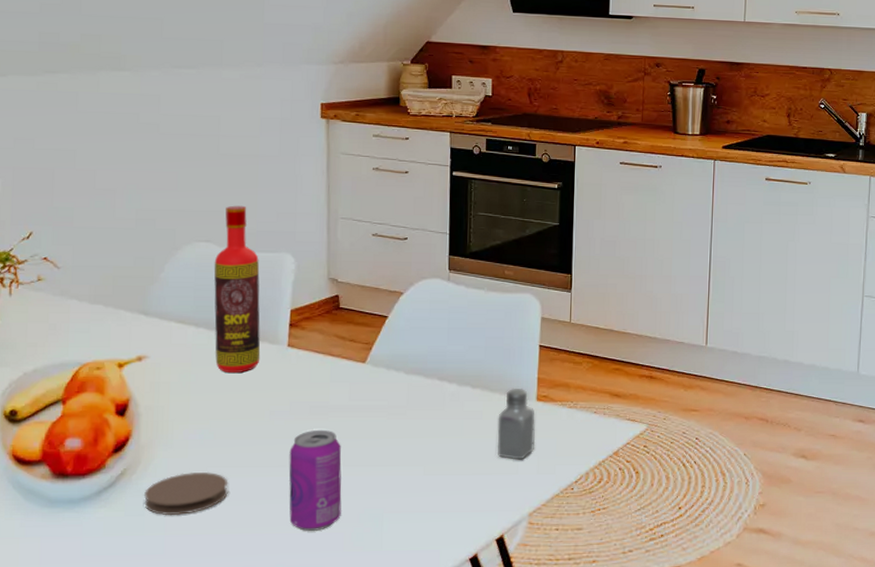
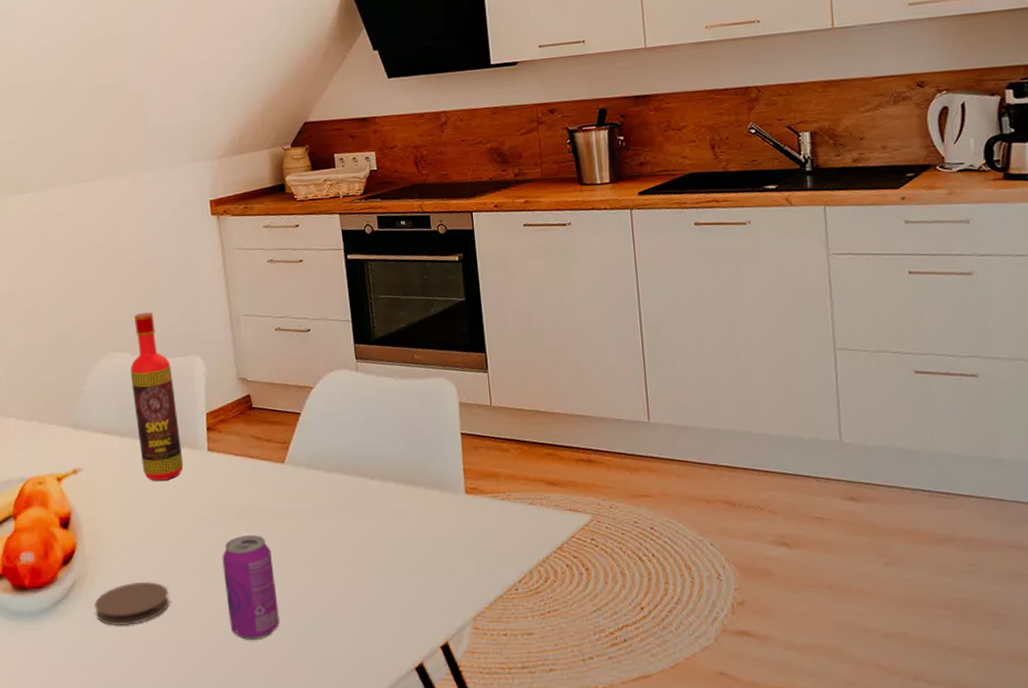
saltshaker: present [497,388,535,460] -> none [426,480,469,560]

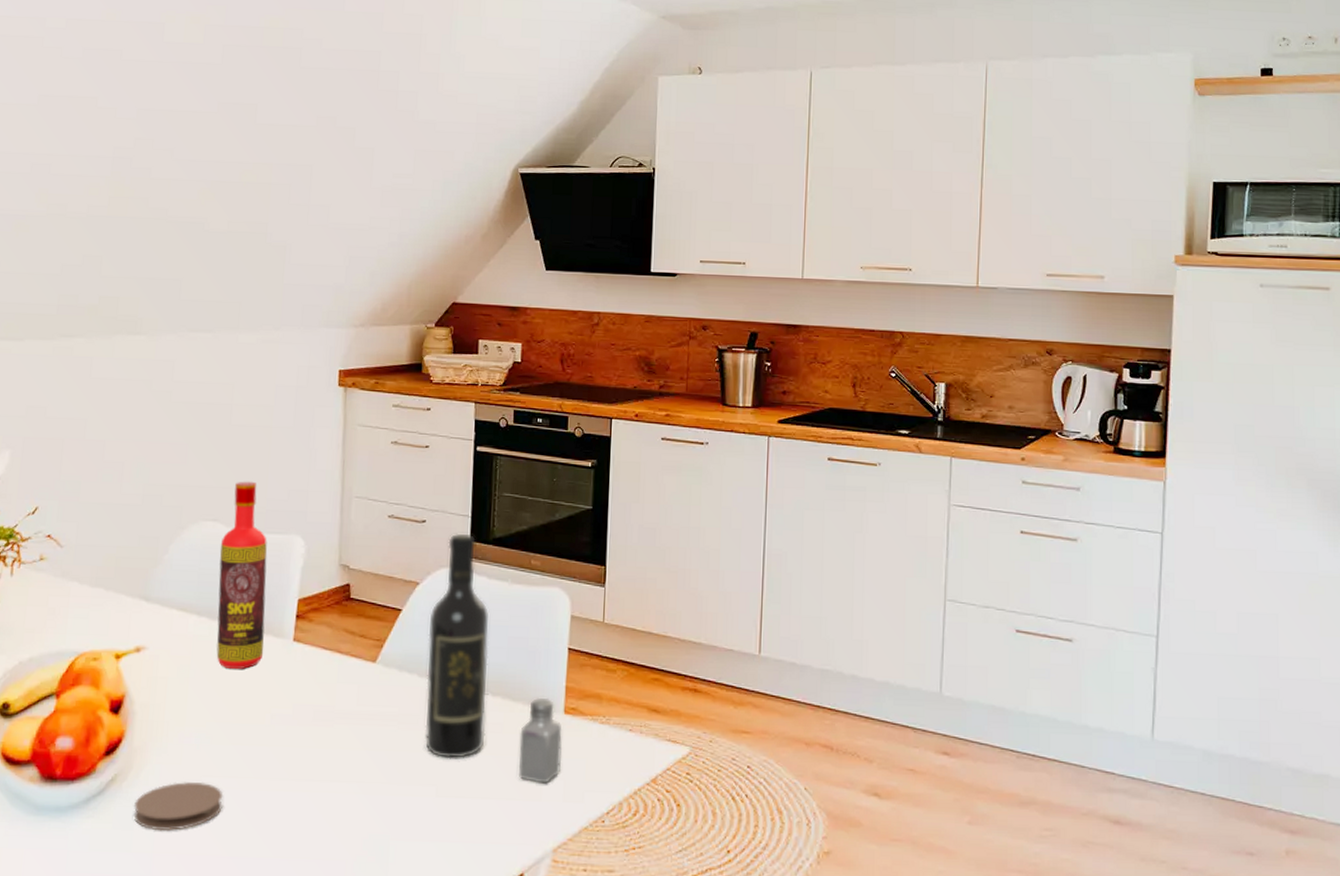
beverage can: present [222,534,280,640] -> none [286,738,346,857]
wine bottle: none [326,337,394,544] -> present [425,533,489,759]
saltshaker: none [426,480,469,560] -> present [518,697,562,784]

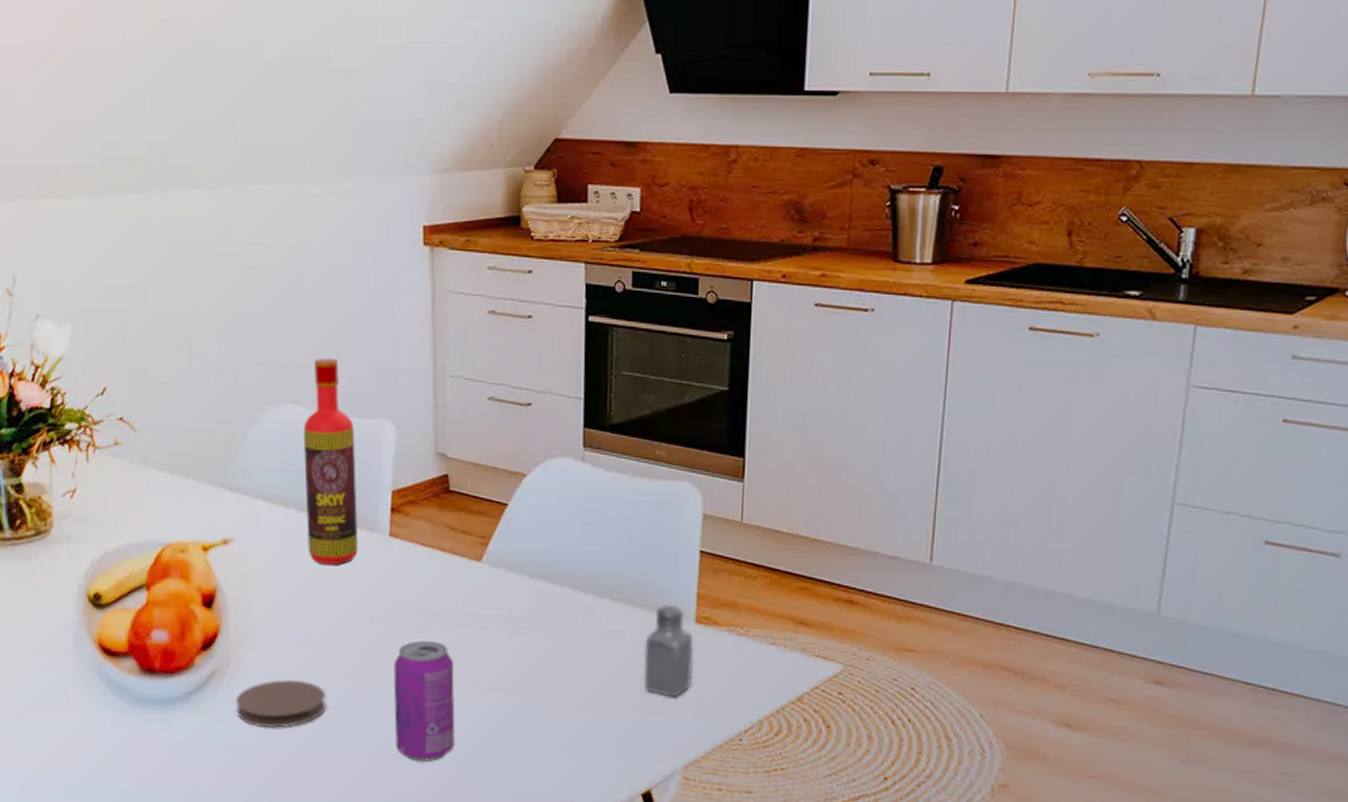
beverage can: none [286,738,346,857] -> present [393,640,455,762]
wine bottle: present [425,533,489,759] -> none [538,418,608,668]

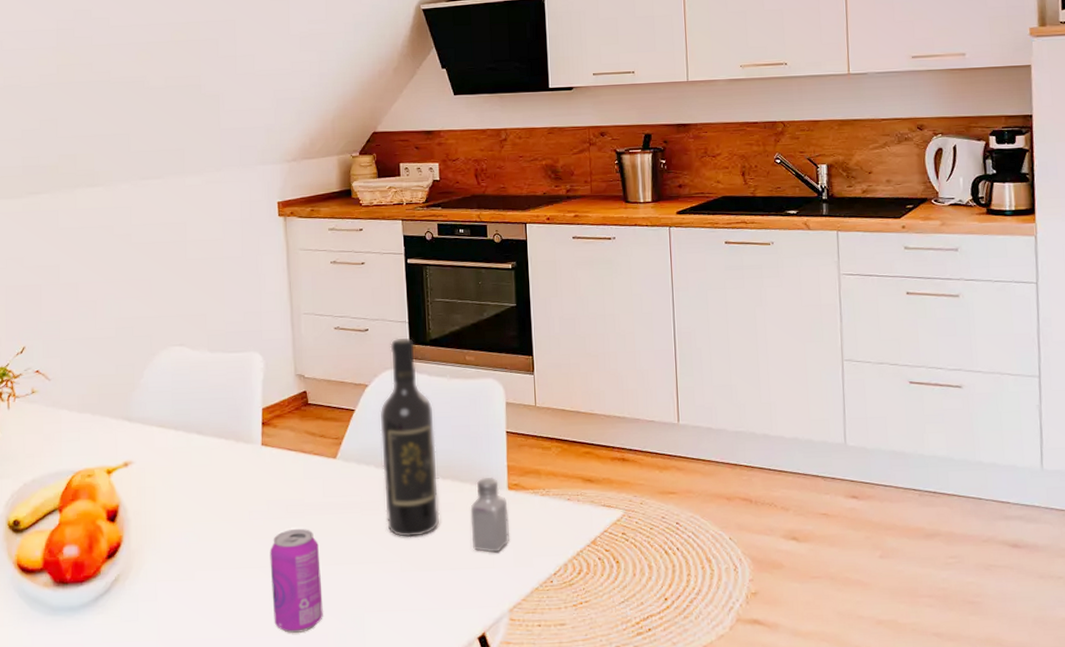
coaster: present [236,679,326,729] -> none [137,575,215,621]
bottle: present [303,358,359,566] -> none [188,308,237,475]
wine bottle: none [538,418,608,668] -> present [380,337,440,538]

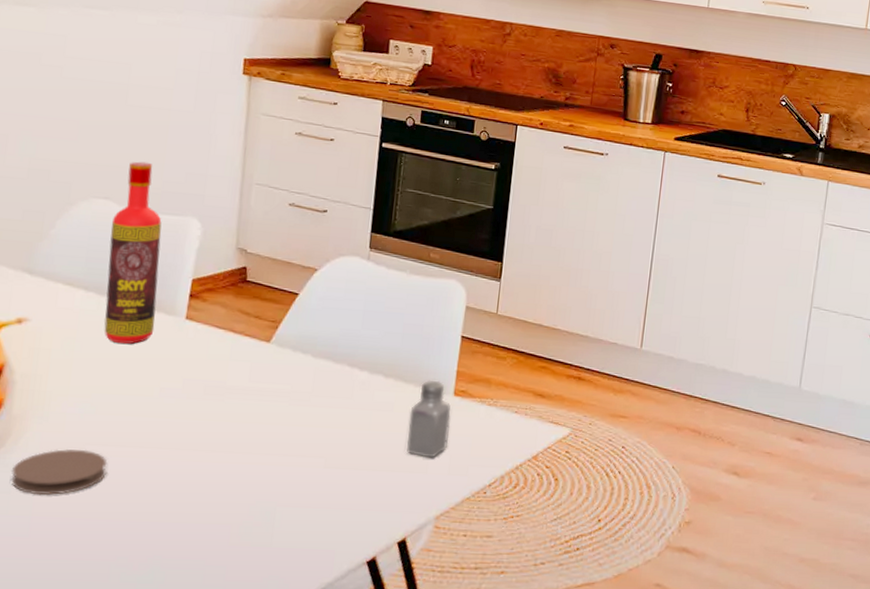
coaster: none [137,575,215,621] -> present [11,449,107,496]
bottle: none [188,308,237,475] -> present [104,161,162,345]
beverage can: present [269,528,323,633] -> none [172,411,236,521]
wine bottle: present [380,337,440,538] -> none [316,224,386,434]

